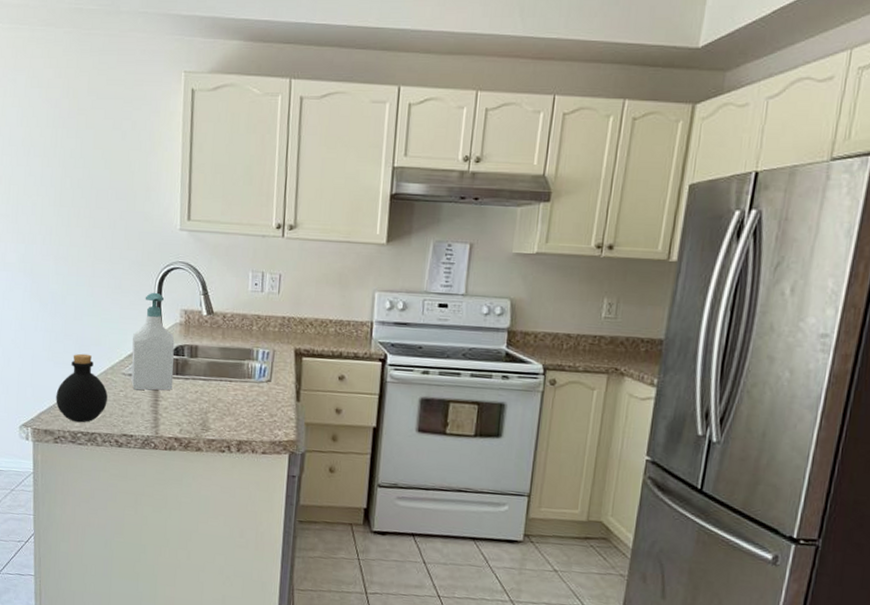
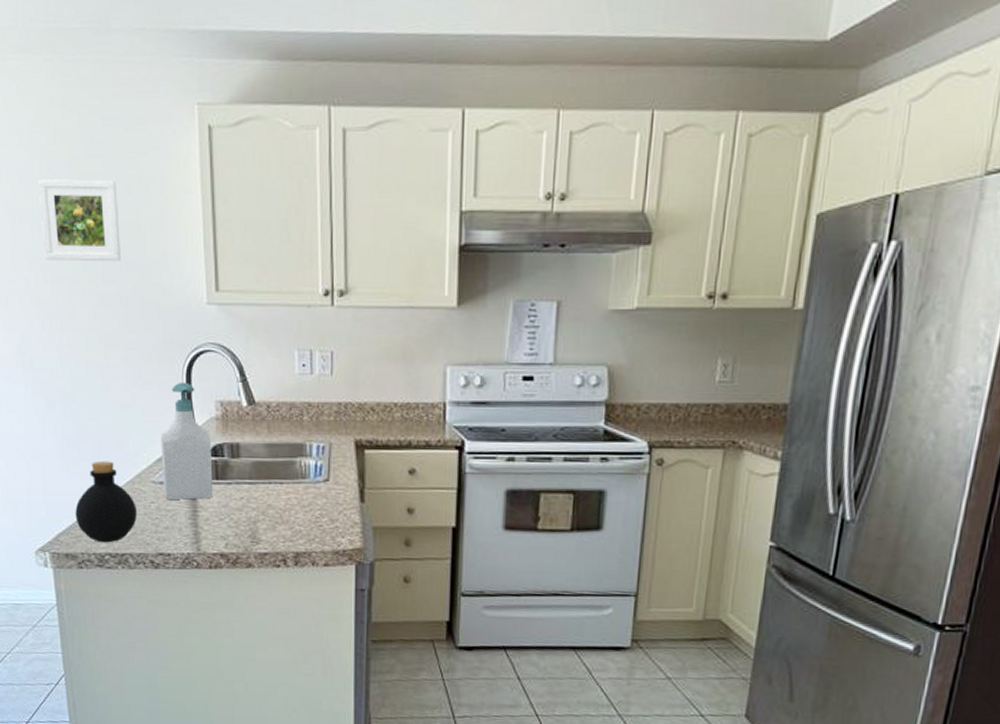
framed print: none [50,124,114,192] -> present [39,179,121,262]

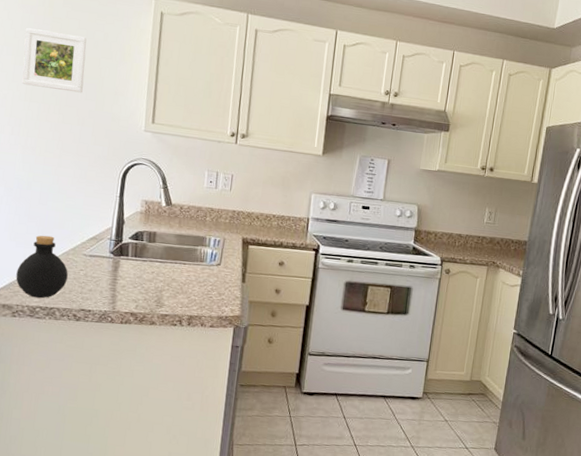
soap bottle: present [161,382,213,501] -> none [91,183,135,271]

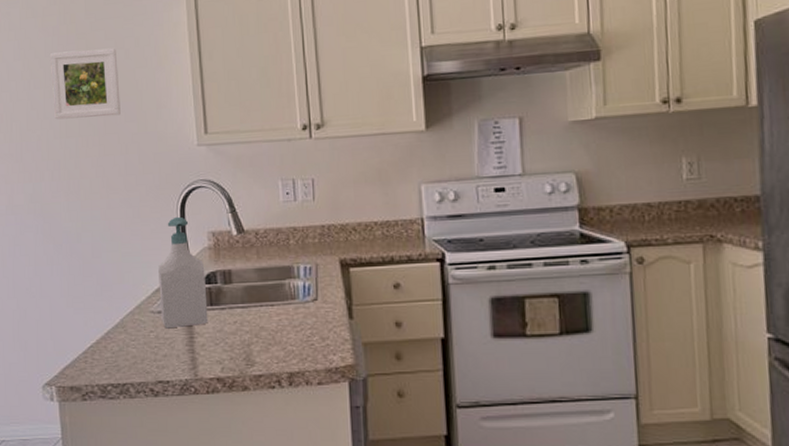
bottle: present [16,235,68,298] -> none [80,294,137,374]
soap bottle: none [91,183,135,271] -> present [158,216,208,329]

